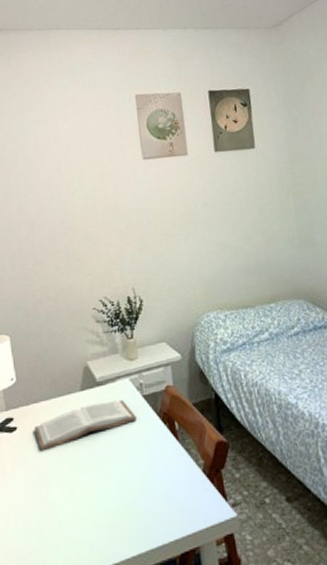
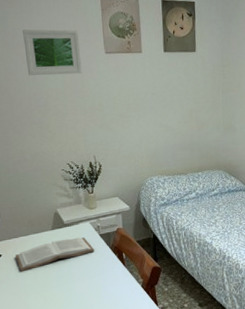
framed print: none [46,134,116,193] -> present [23,29,82,76]

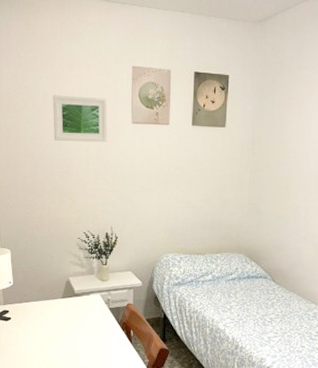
book: present [15,237,94,272] -> none [24,308,102,338]

